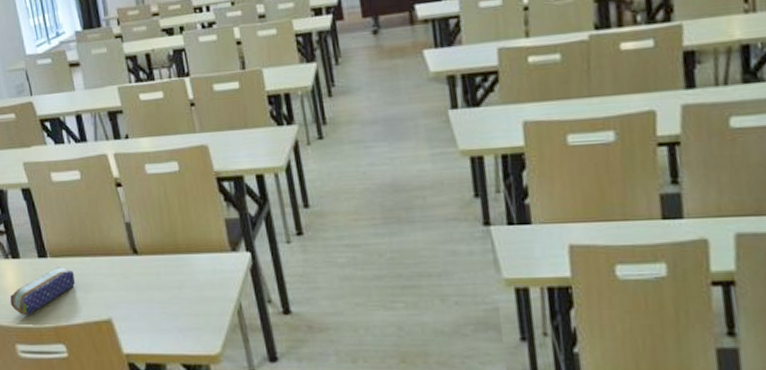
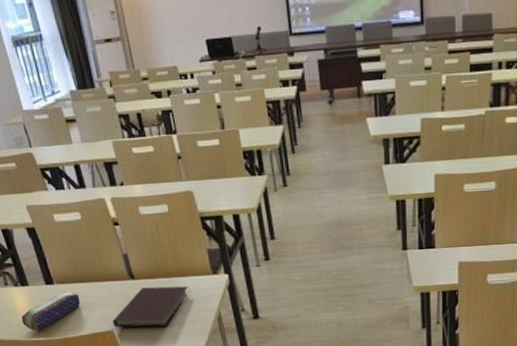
notebook: none [111,265,202,318] -> present [112,286,188,328]

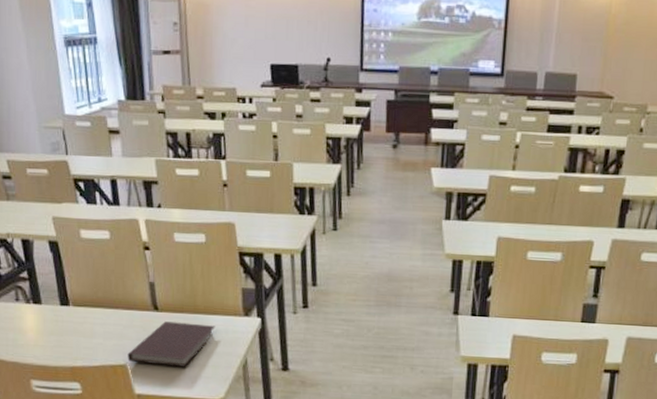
pencil case: present [21,291,81,332] -> none [28,315,96,356]

